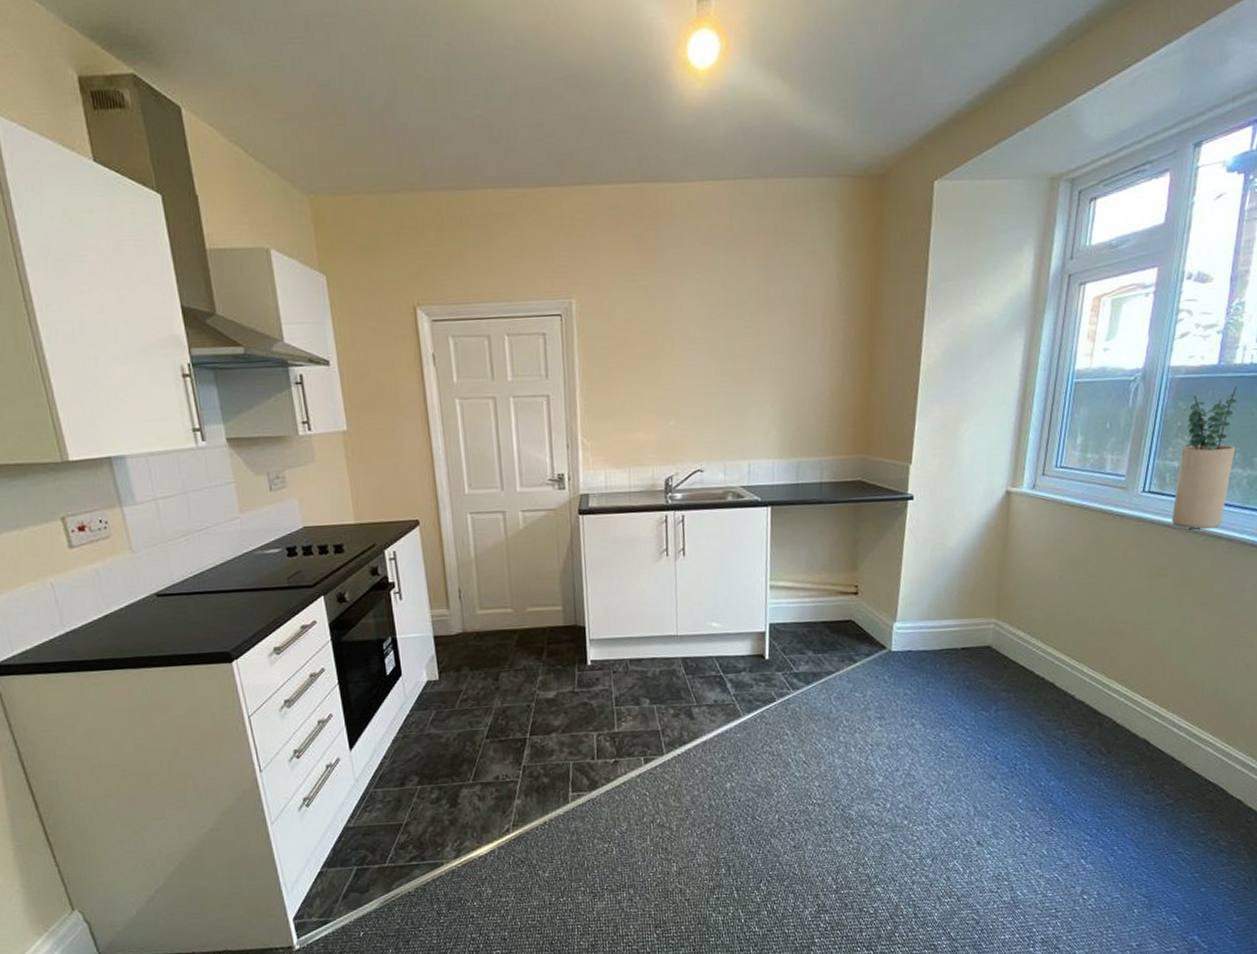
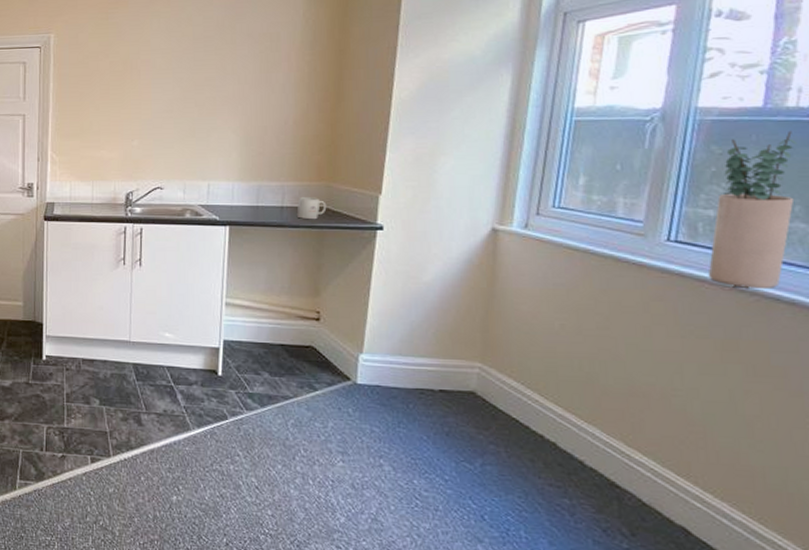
mug: none [834,470,863,495] -> present [296,196,327,220]

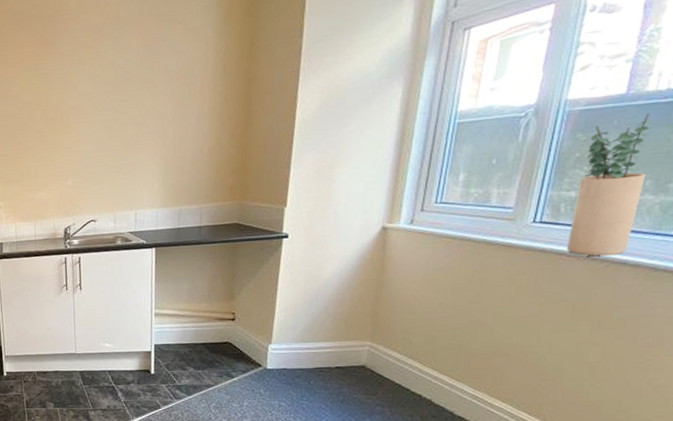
mug: present [296,196,327,220] -> none [213,215,239,236]

